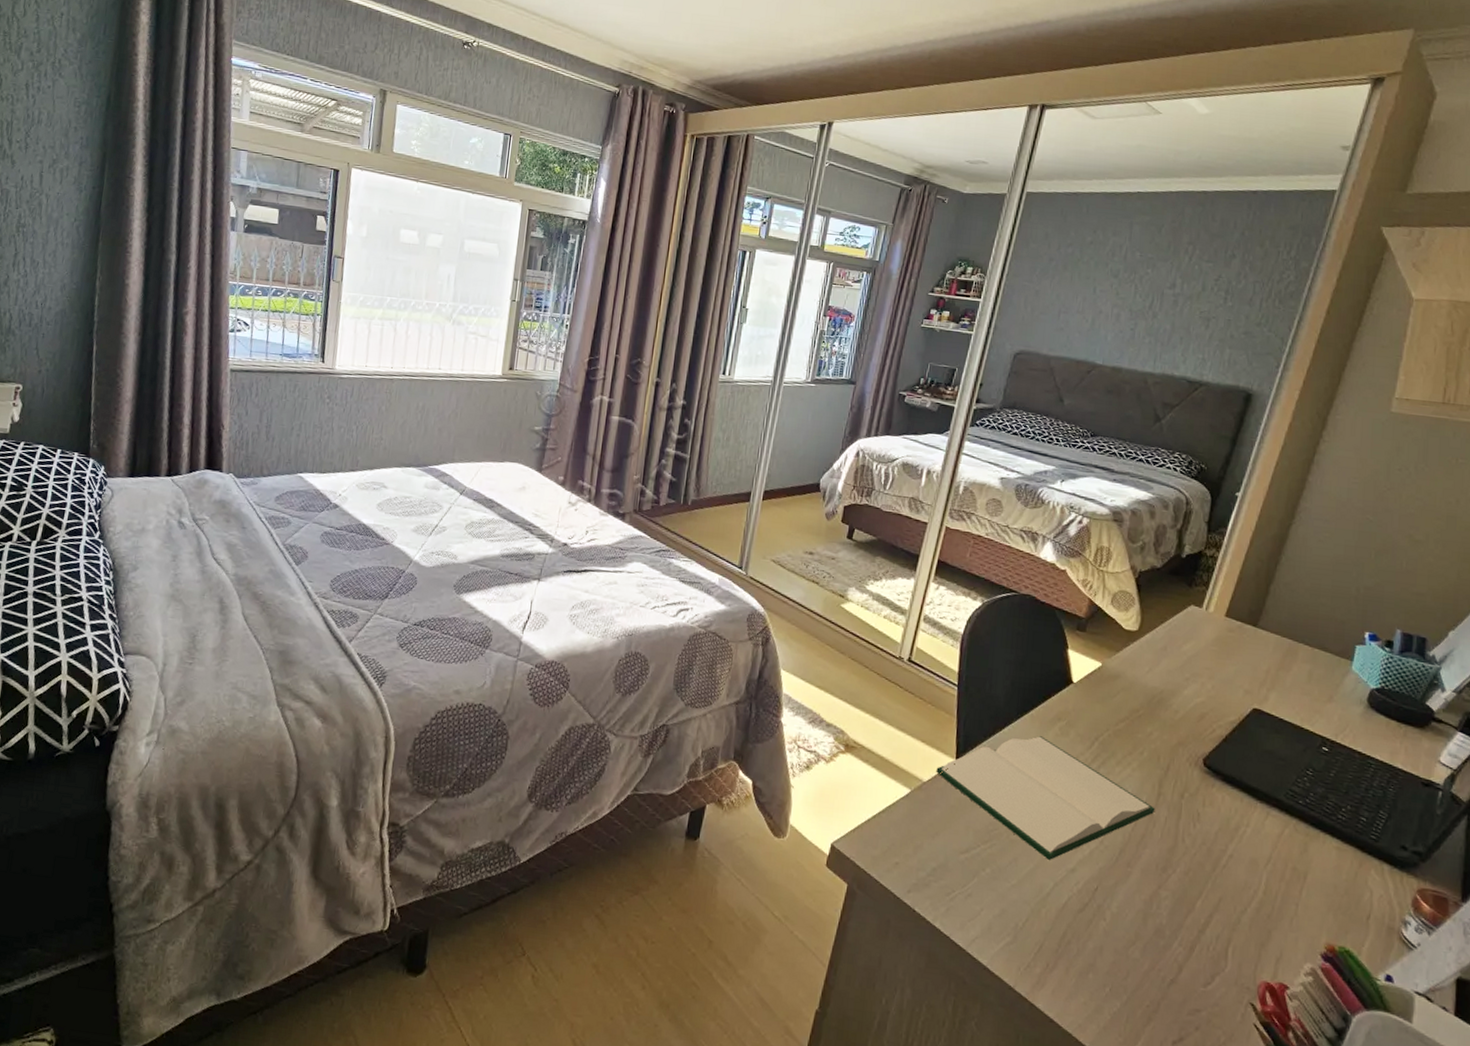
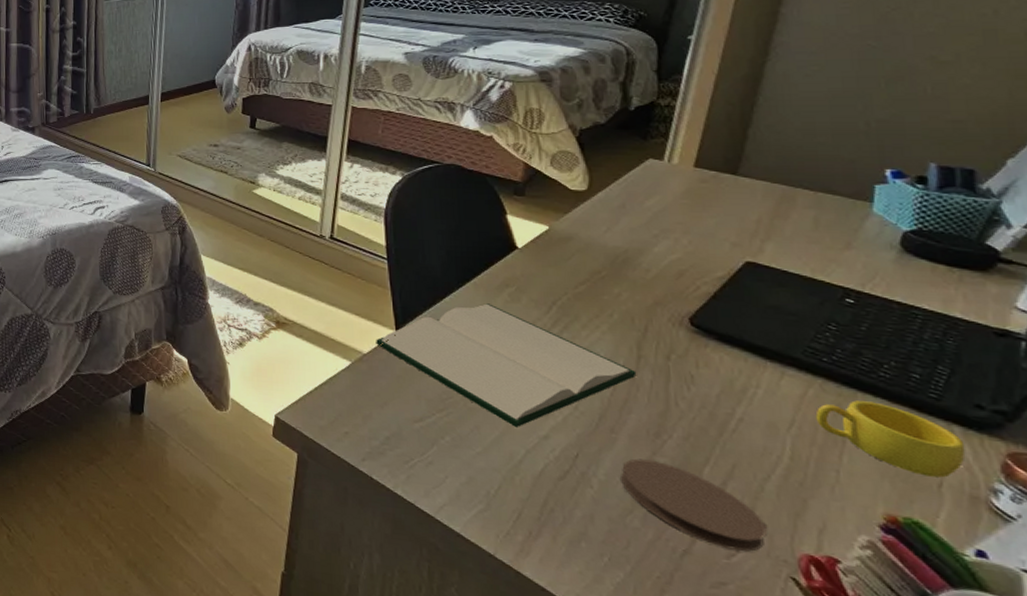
coaster: none [1129,892,1238,980] -> present [621,458,767,552]
cup: none [1287,840,1390,911] -> present [815,400,966,478]

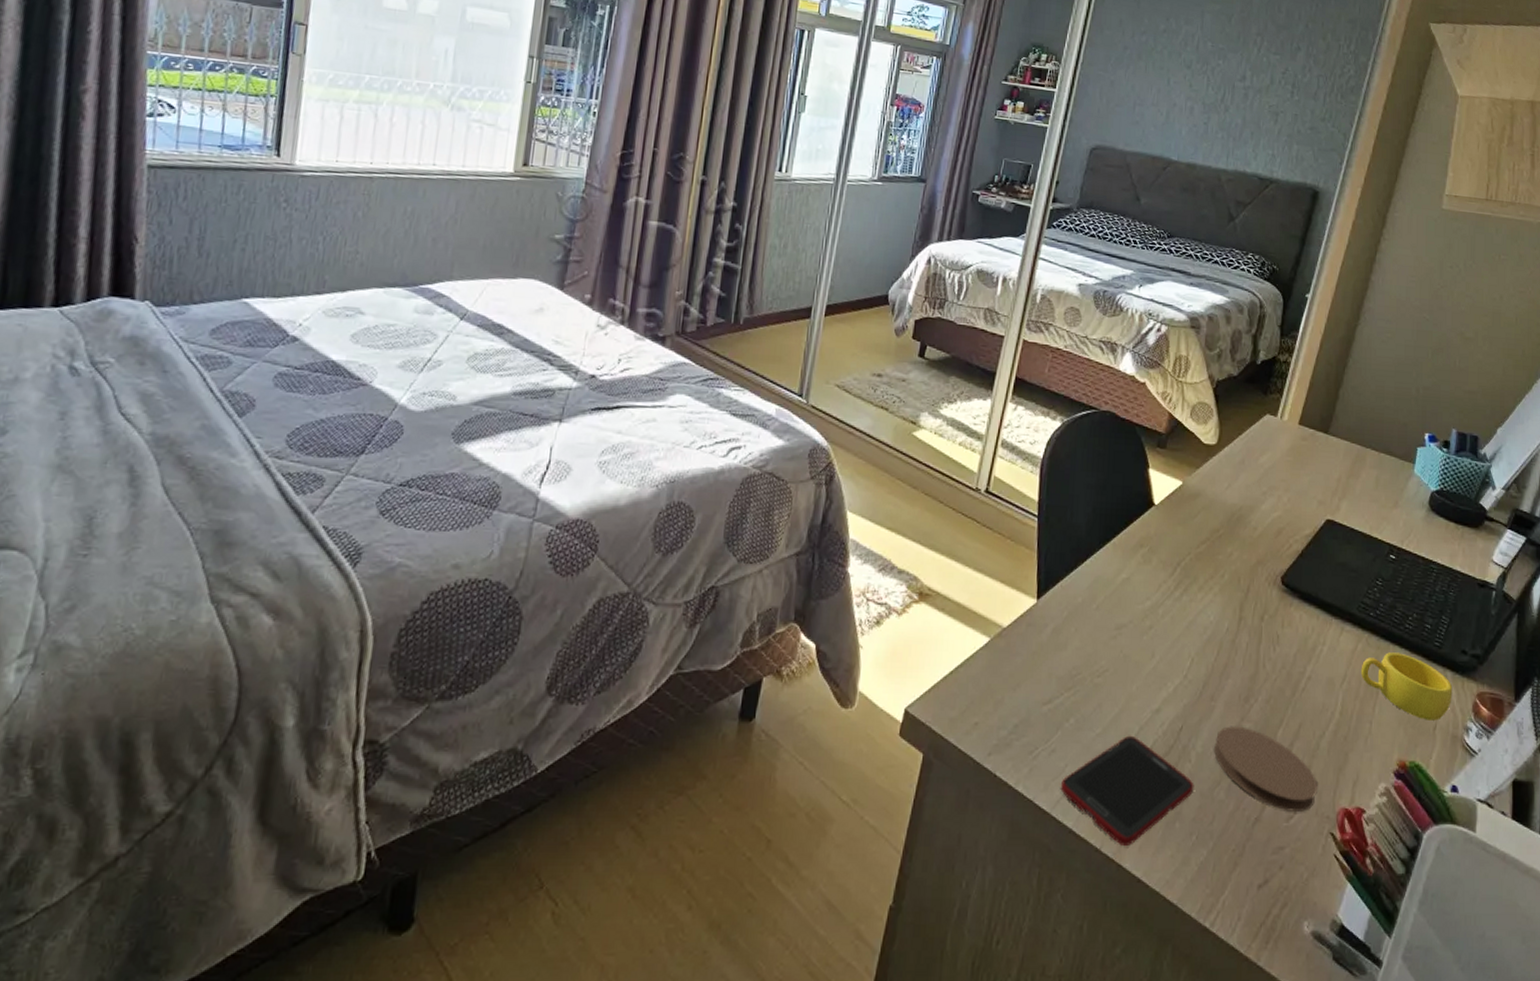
hardback book: present [376,303,637,427] -> none [1016,566,1237,702]
cell phone: none [442,456,600,557] -> present [1060,735,1194,847]

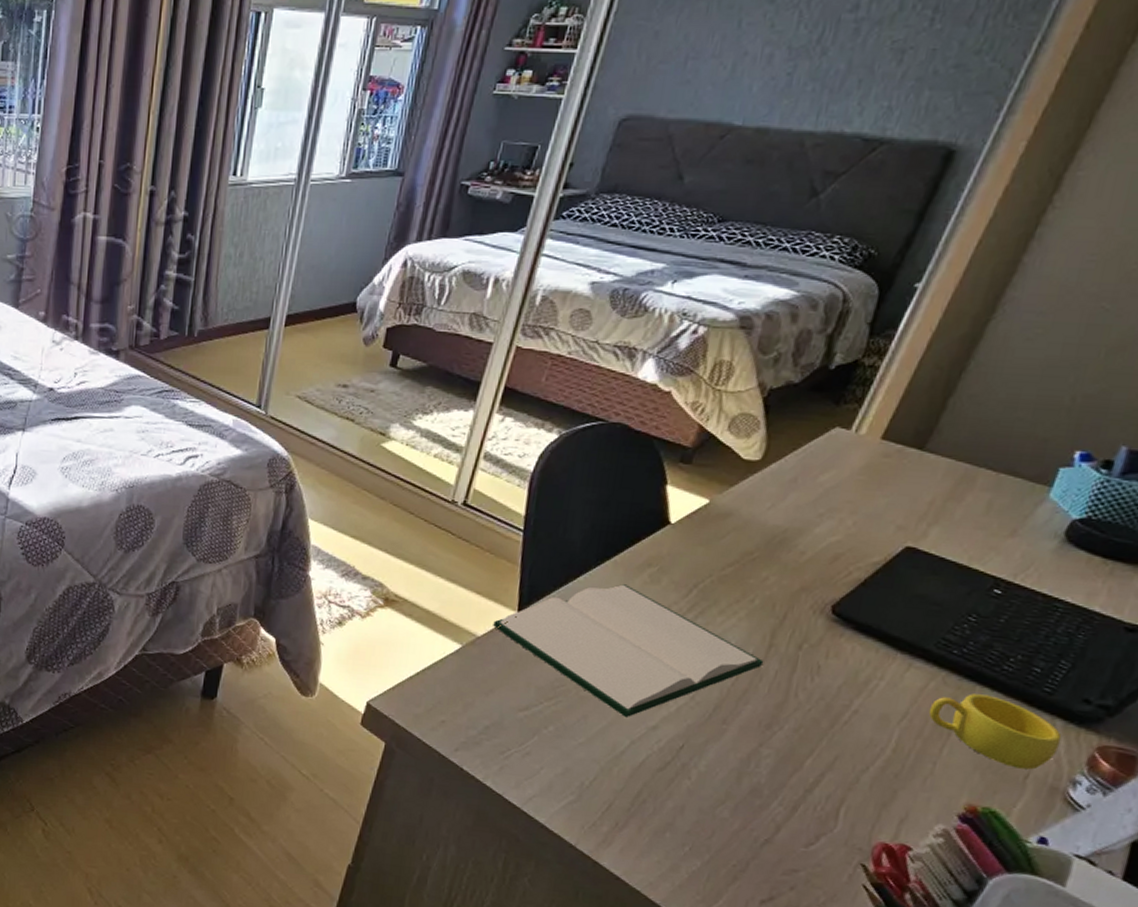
hardback book: none [1016,566,1237,702] -> present [493,584,764,717]
cell phone: present [1060,735,1194,847] -> none [533,747,693,847]
coaster: present [1214,726,1318,813] -> none [720,750,851,841]

